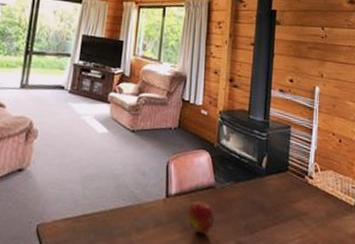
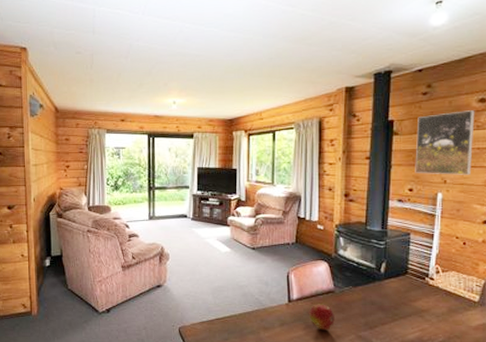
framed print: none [295,9,346,71] -> present [415,110,475,175]

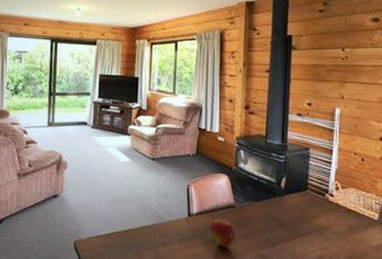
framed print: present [415,110,475,175] -> none [313,29,369,91]

